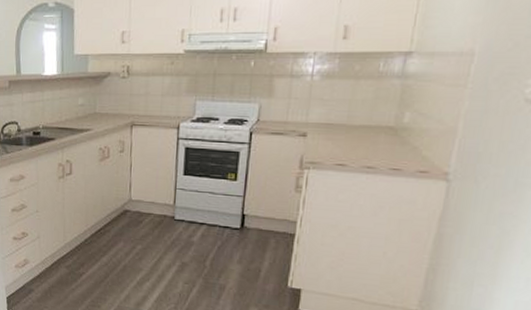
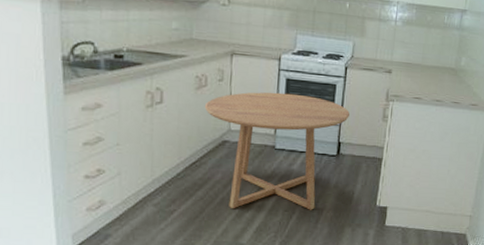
dining table: none [107,162,255,285] -> present [204,92,350,210]

